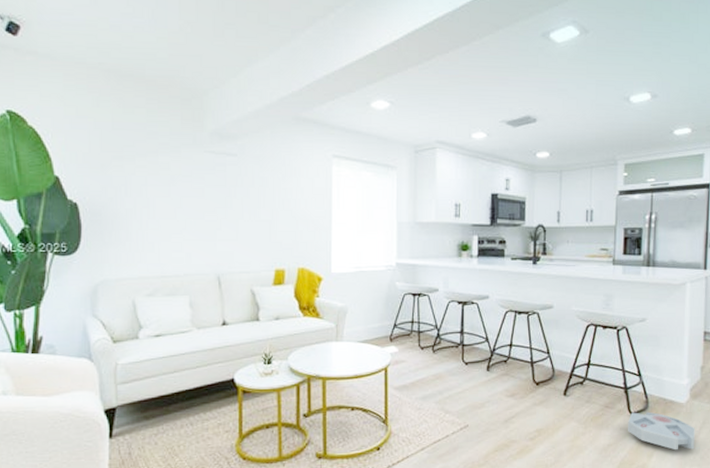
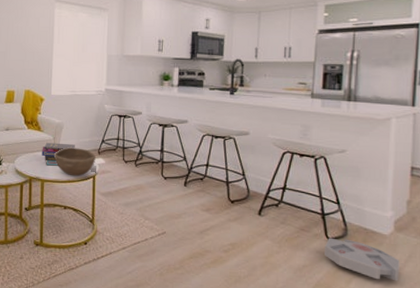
books: none [322,331,362,360] -> present [42,142,75,166]
bowl: none [338,335,387,371] -> present [54,147,96,177]

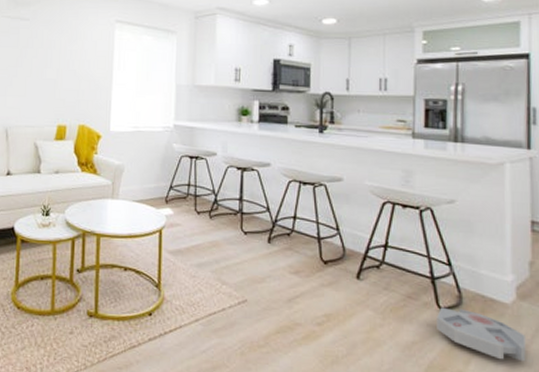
books: present [42,142,75,166] -> none [98,188,138,217]
bowl: present [54,147,96,177] -> none [113,194,162,231]

